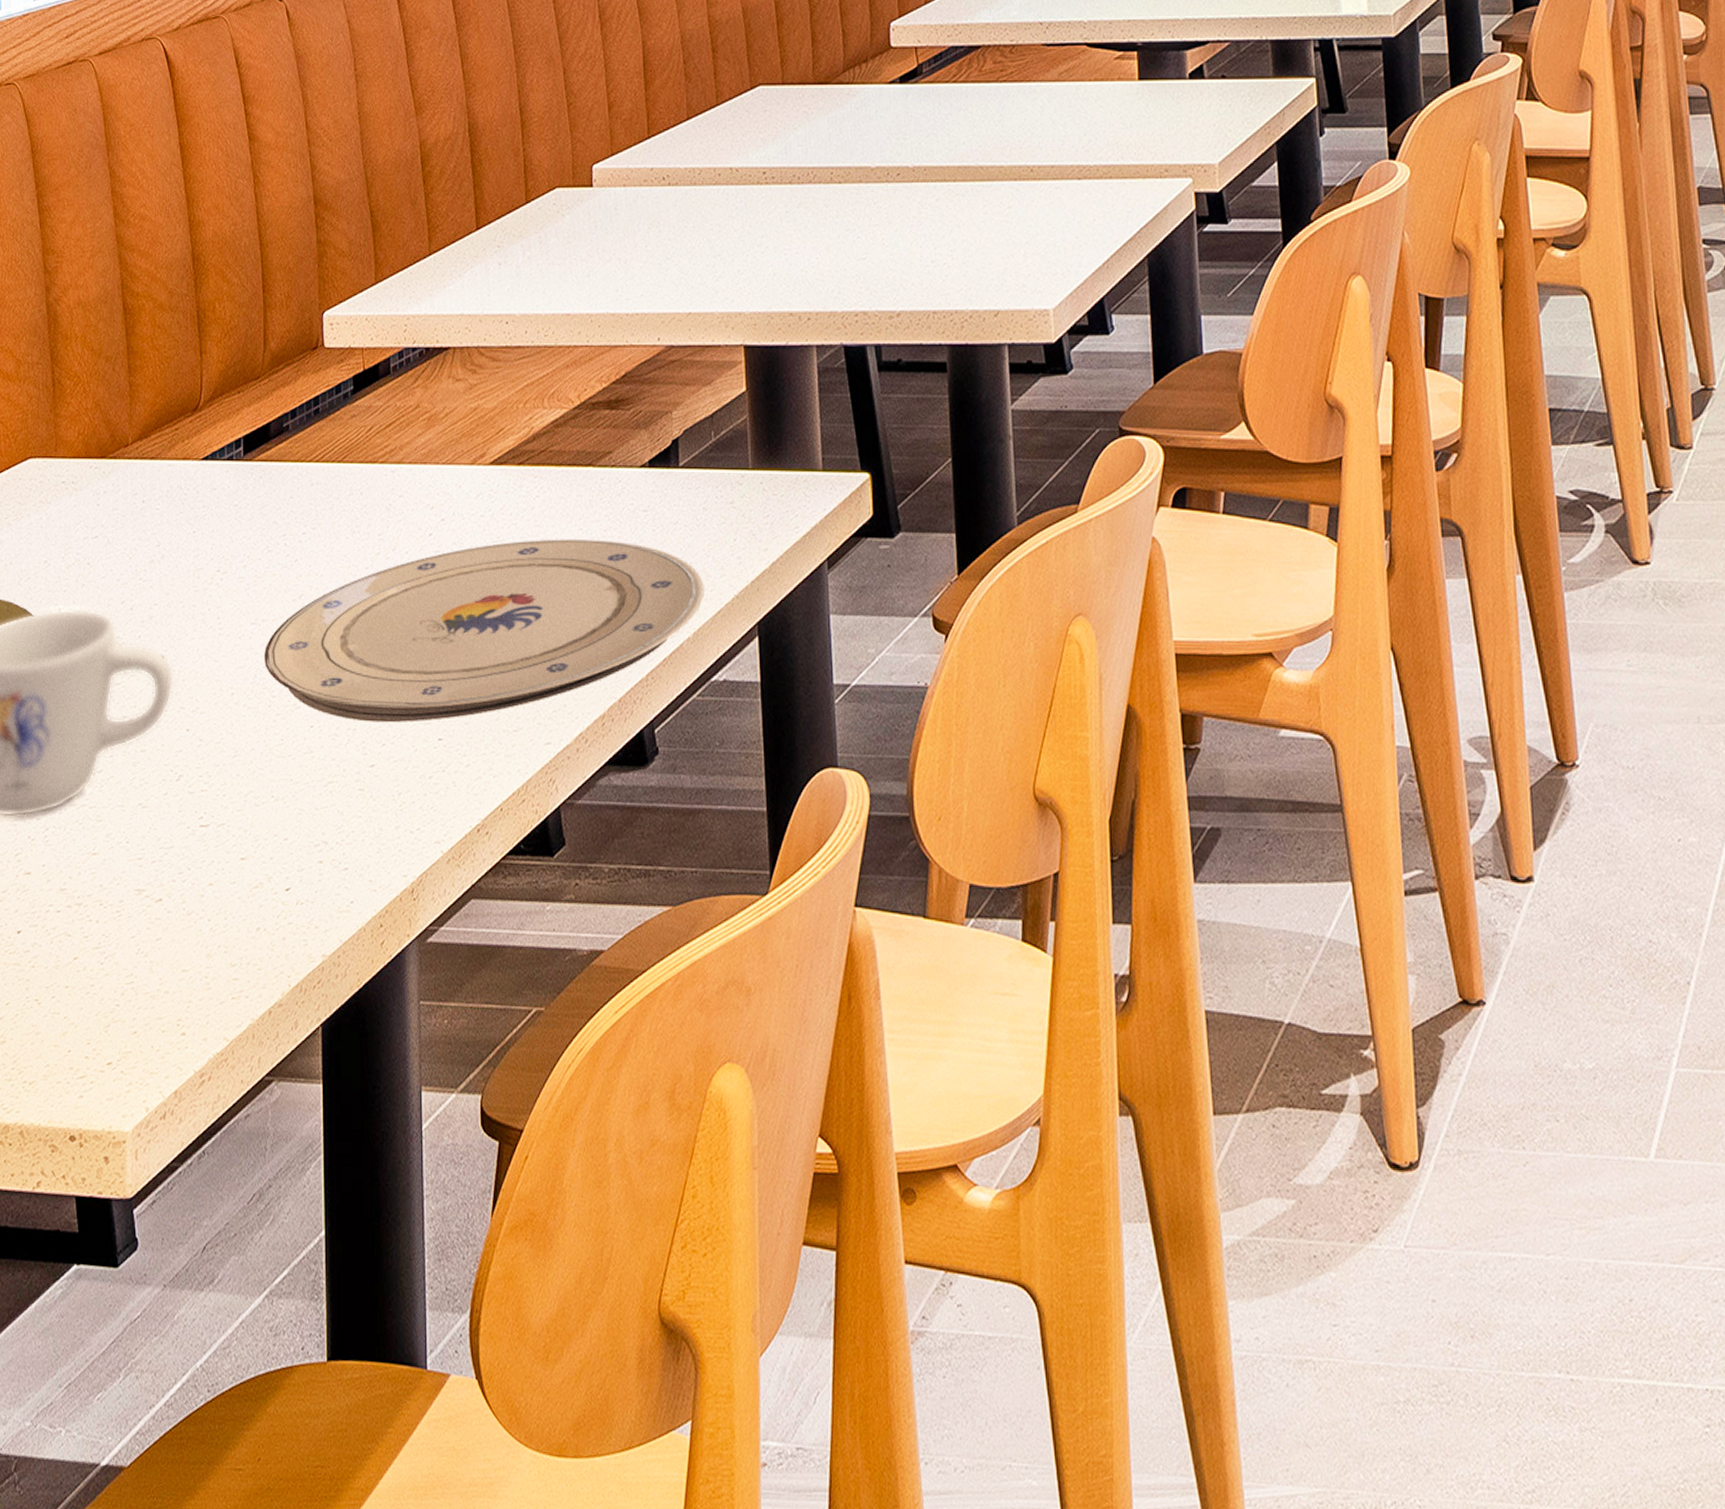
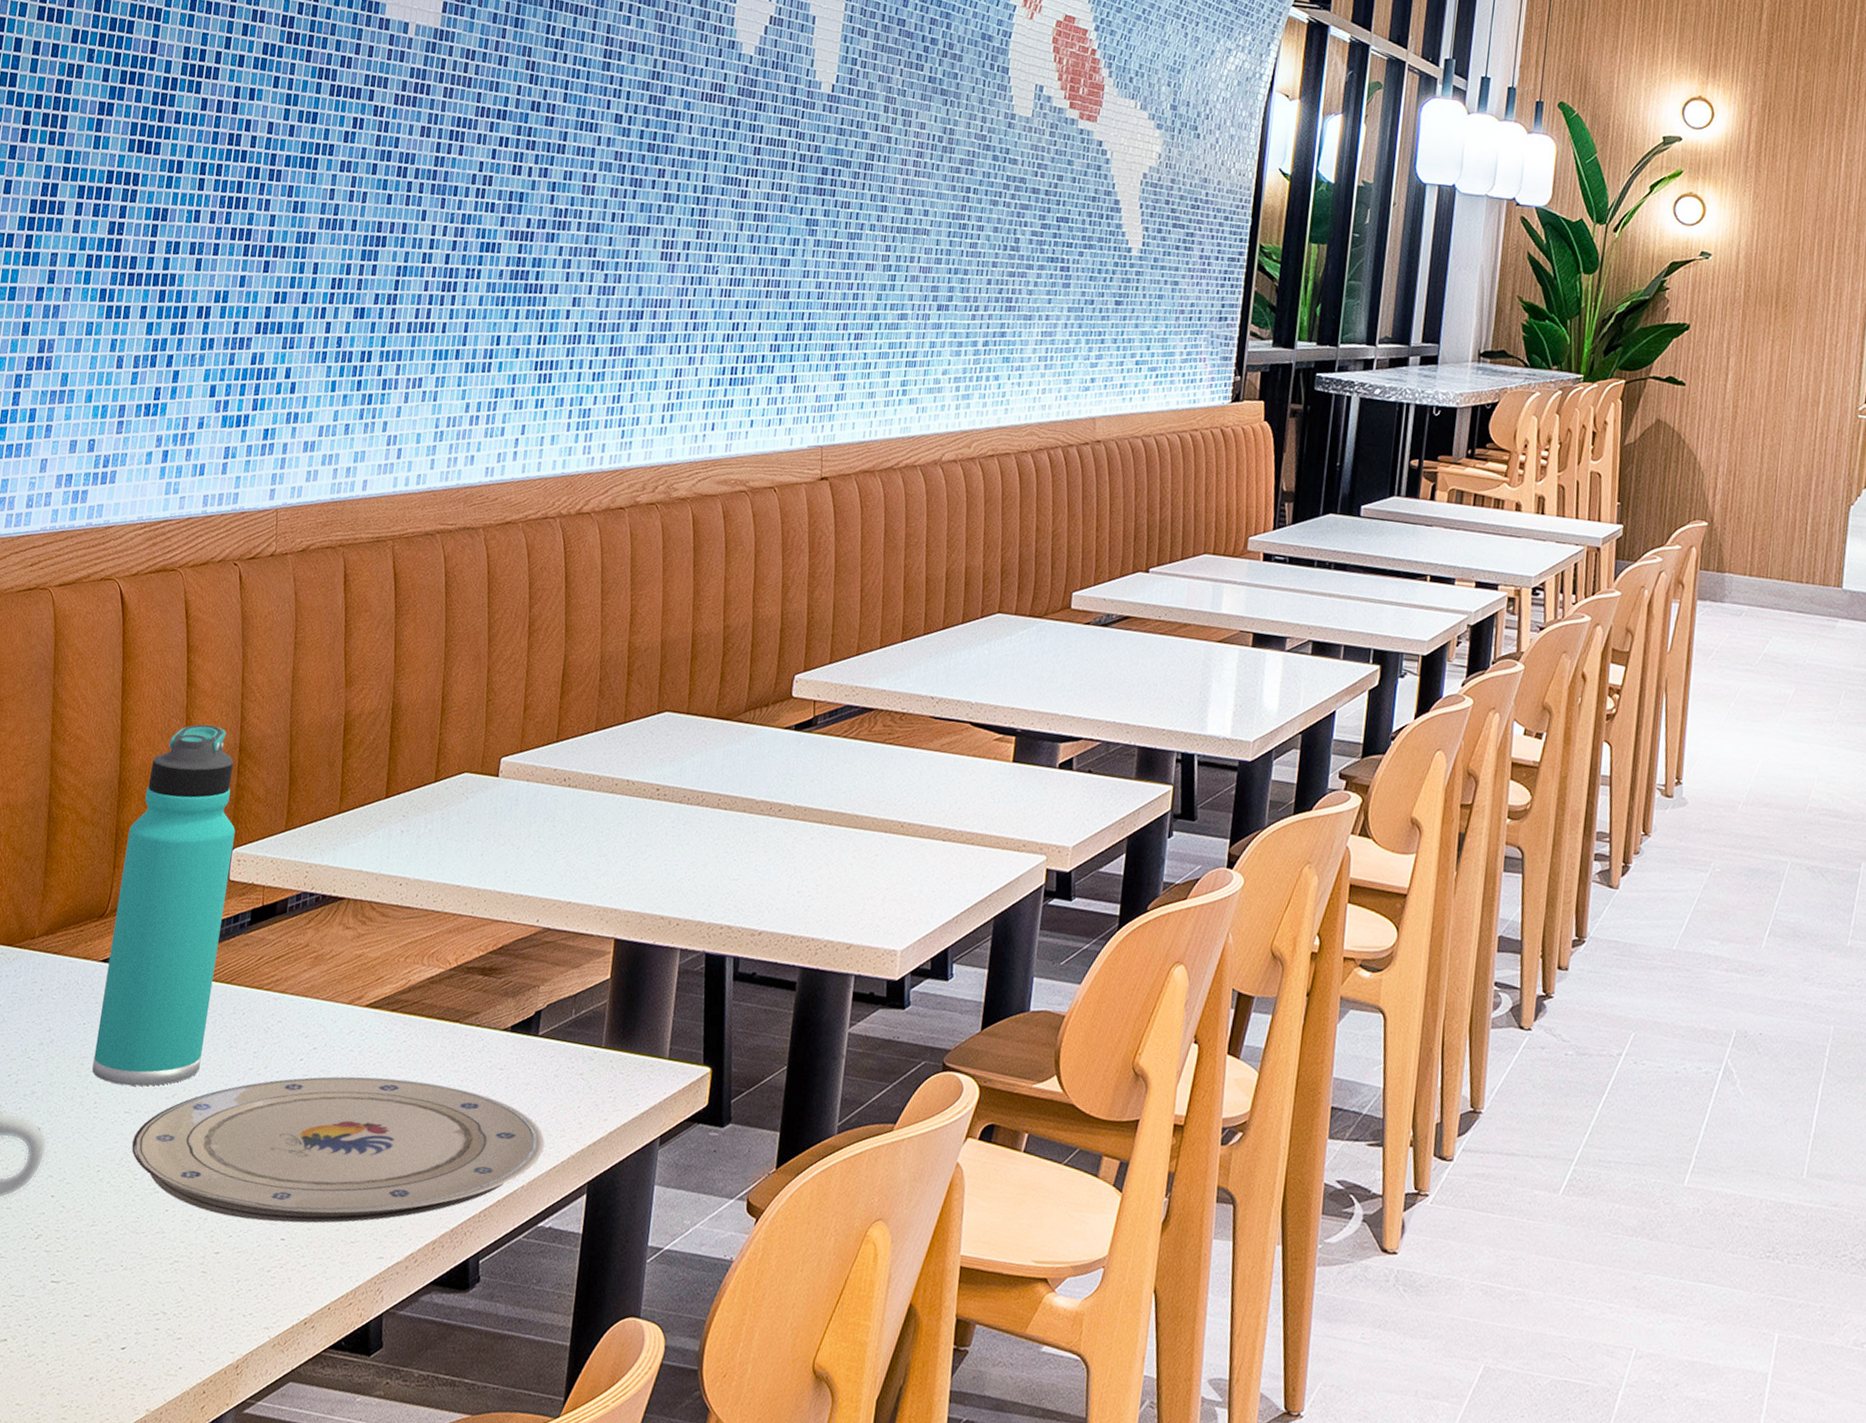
thermos bottle: none [209,180,324,594] -> present [92,724,236,1087]

